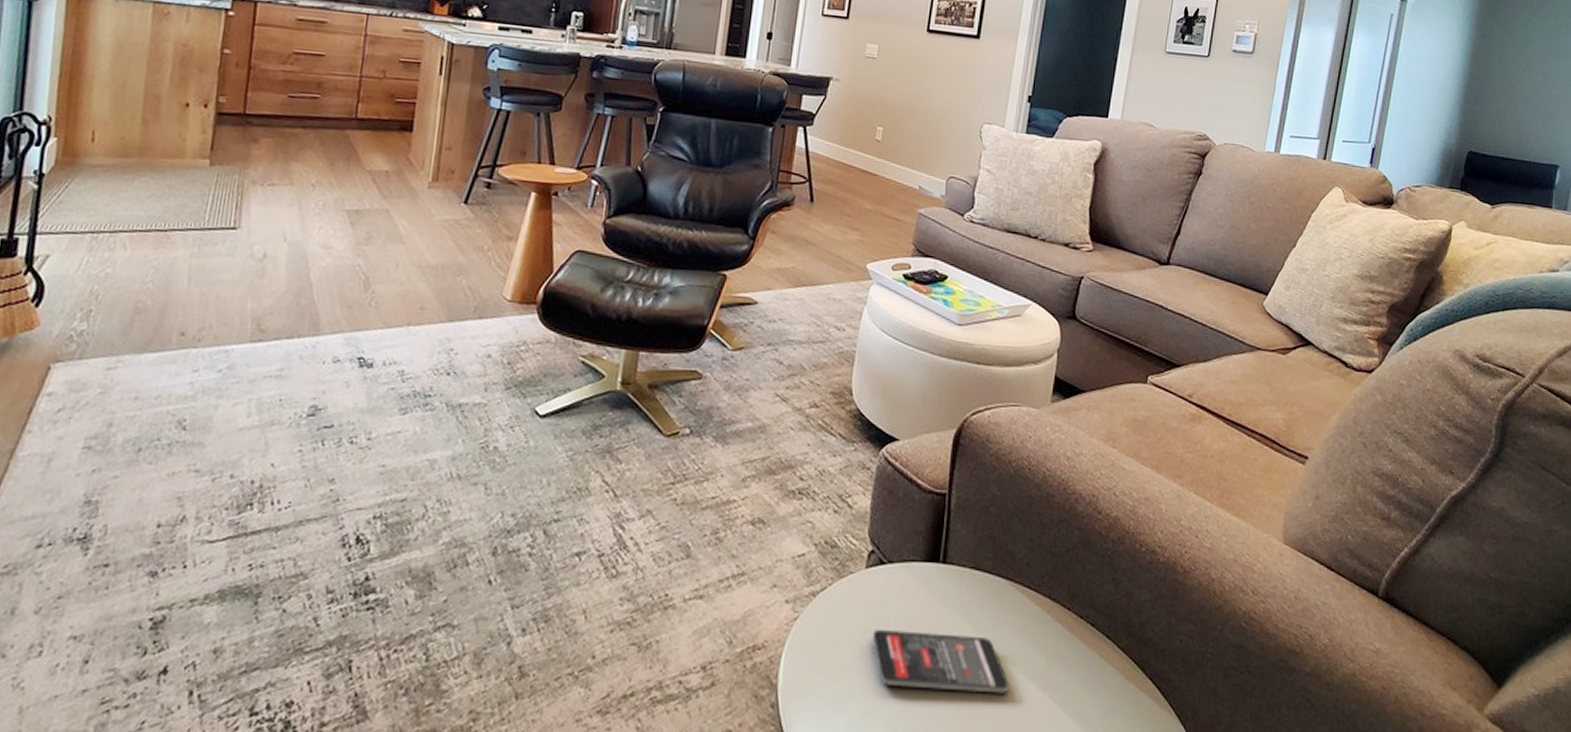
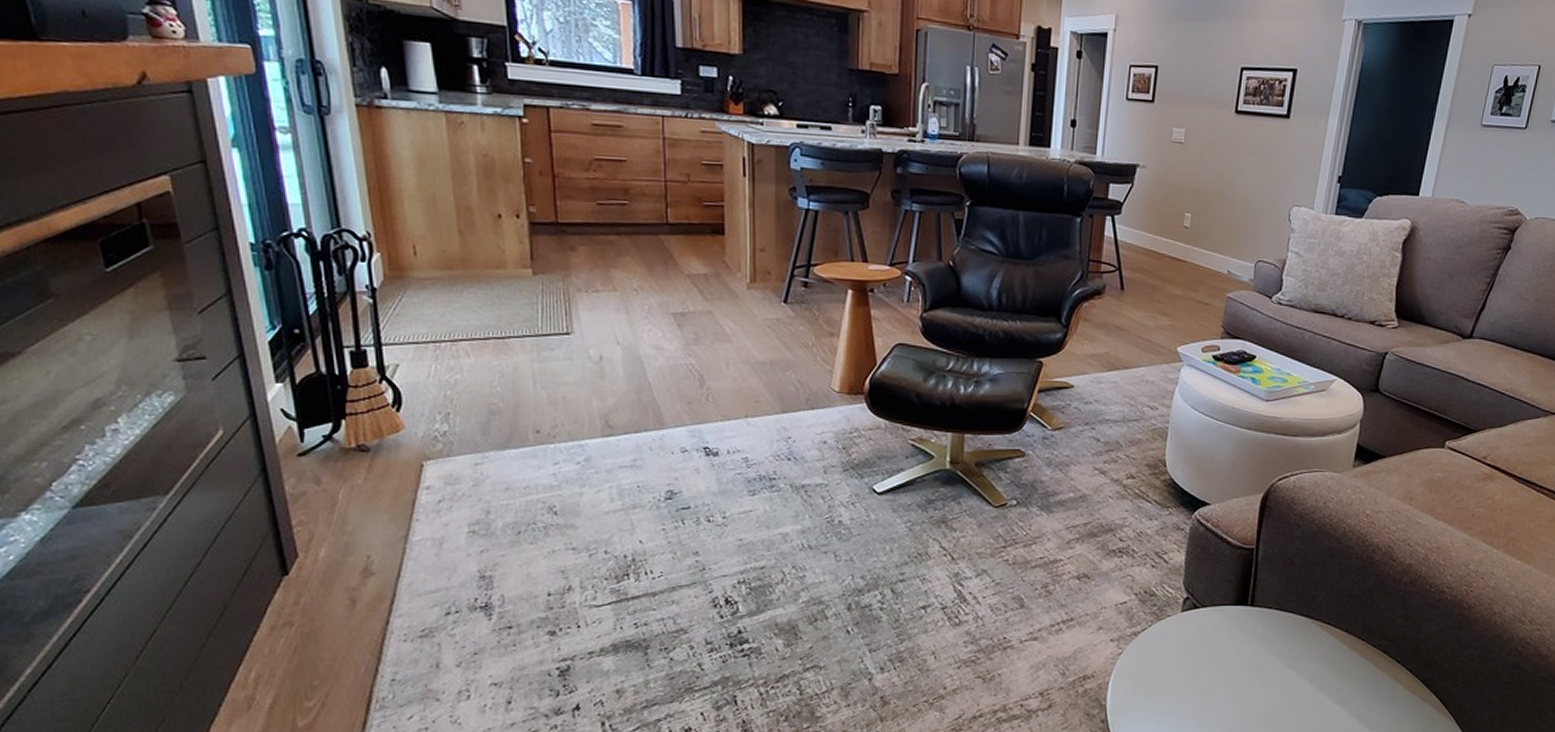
smartphone: present [872,629,1009,694] -> none [1188,660,1308,708]

